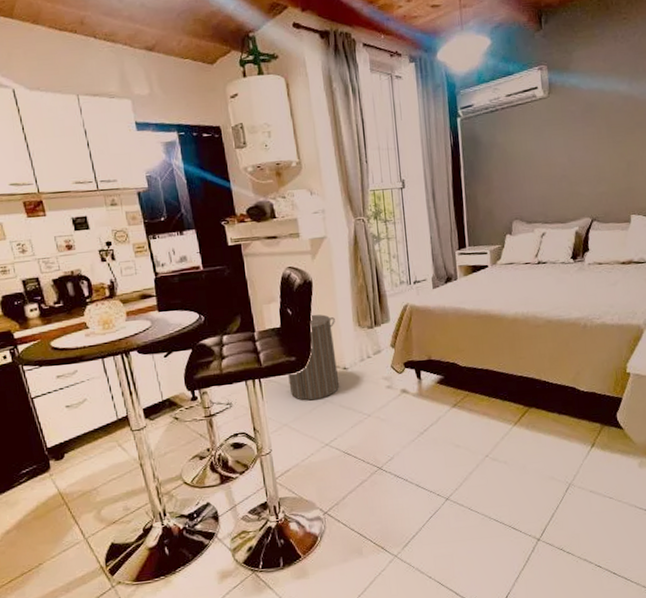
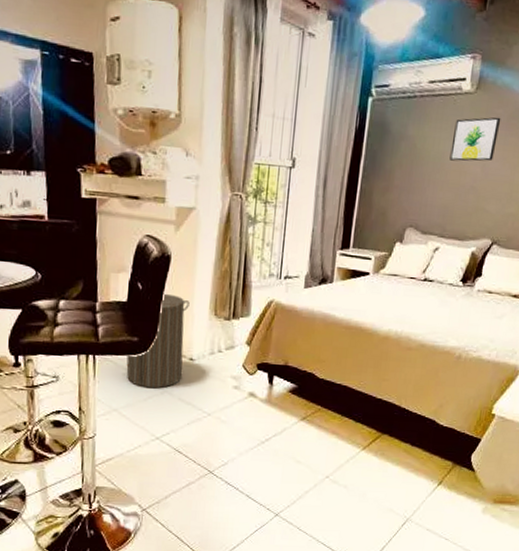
wall art: none [536,113,577,157] -> present [449,117,501,161]

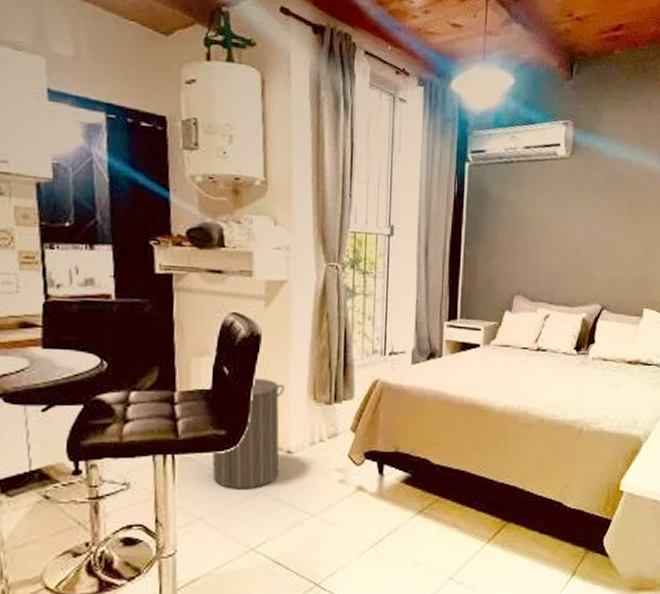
wall art: present [449,117,501,161] -> none [551,181,598,226]

